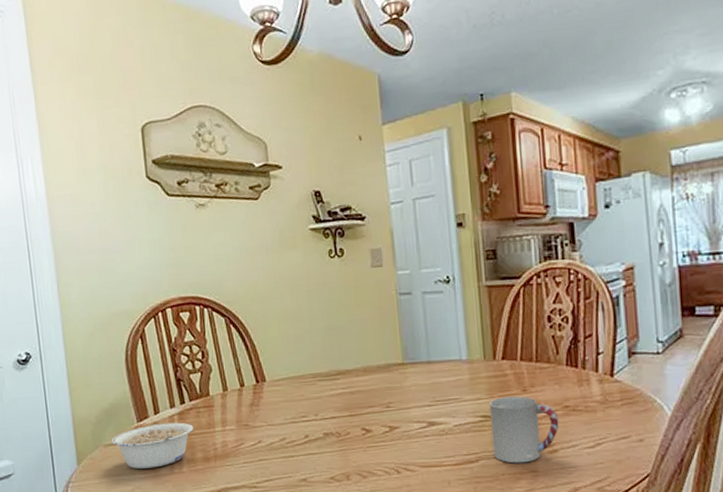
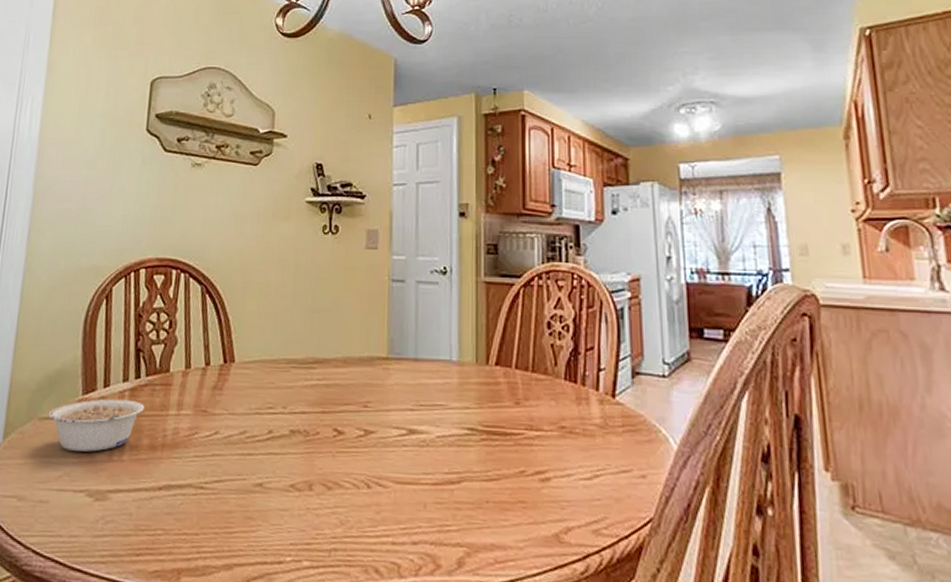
cup: present [490,396,560,464] -> none [478,408,554,491]

